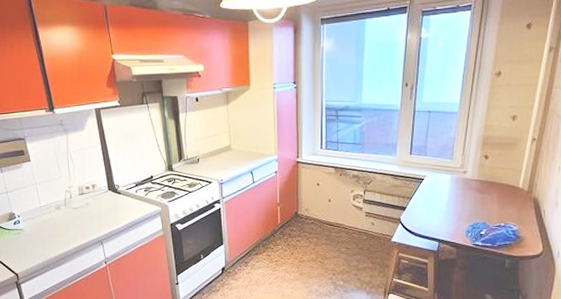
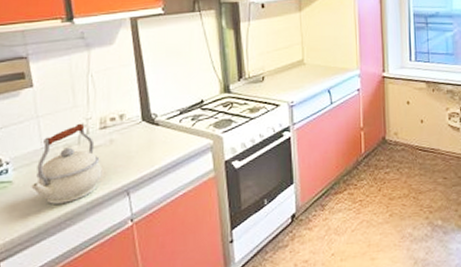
kettle: none [36,190,83,247] -> present [31,123,103,204]

